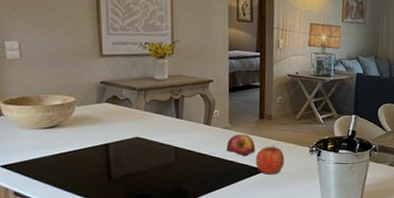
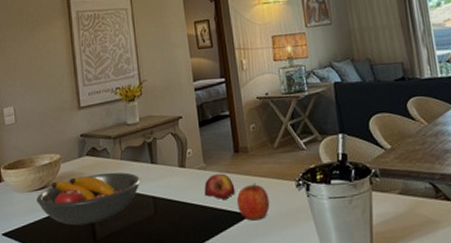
fruit bowl: none [44,120,164,165] -> present [36,172,141,226]

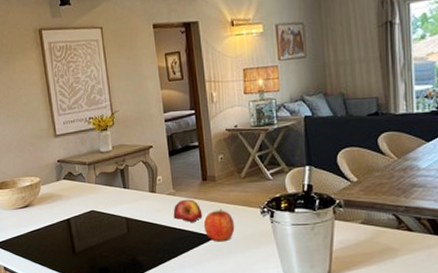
fruit bowl: present [36,172,141,226] -> none [20,195,115,240]

